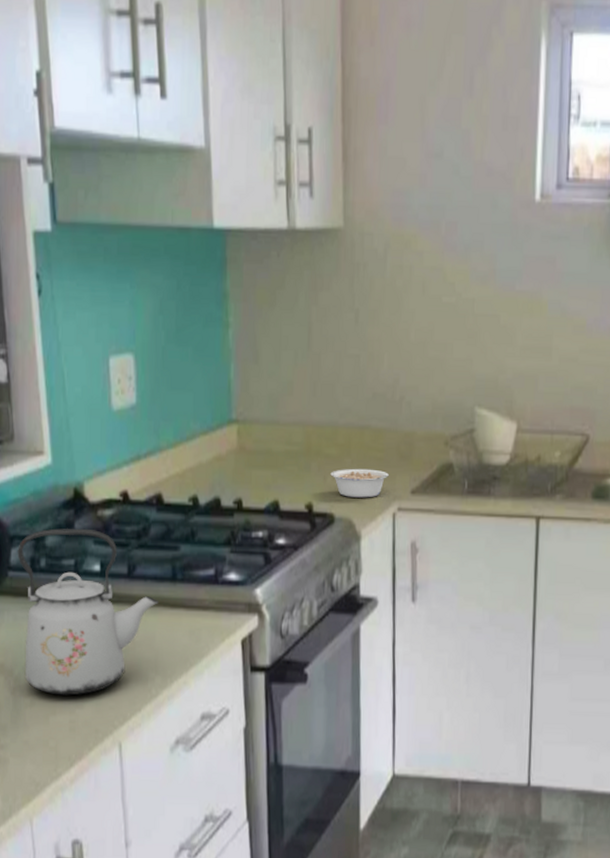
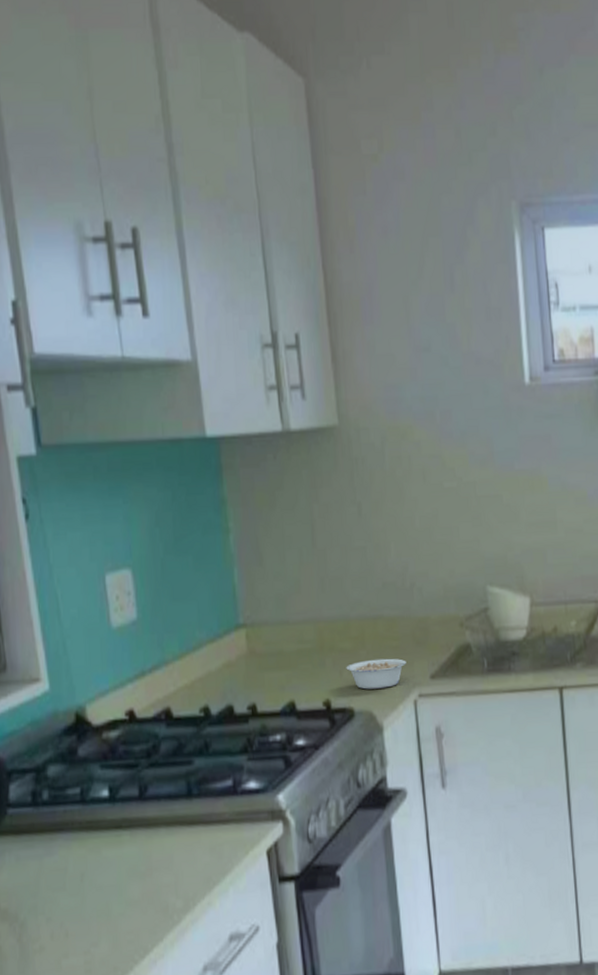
kettle: present [17,528,160,696] -> none [16,753,176,936]

